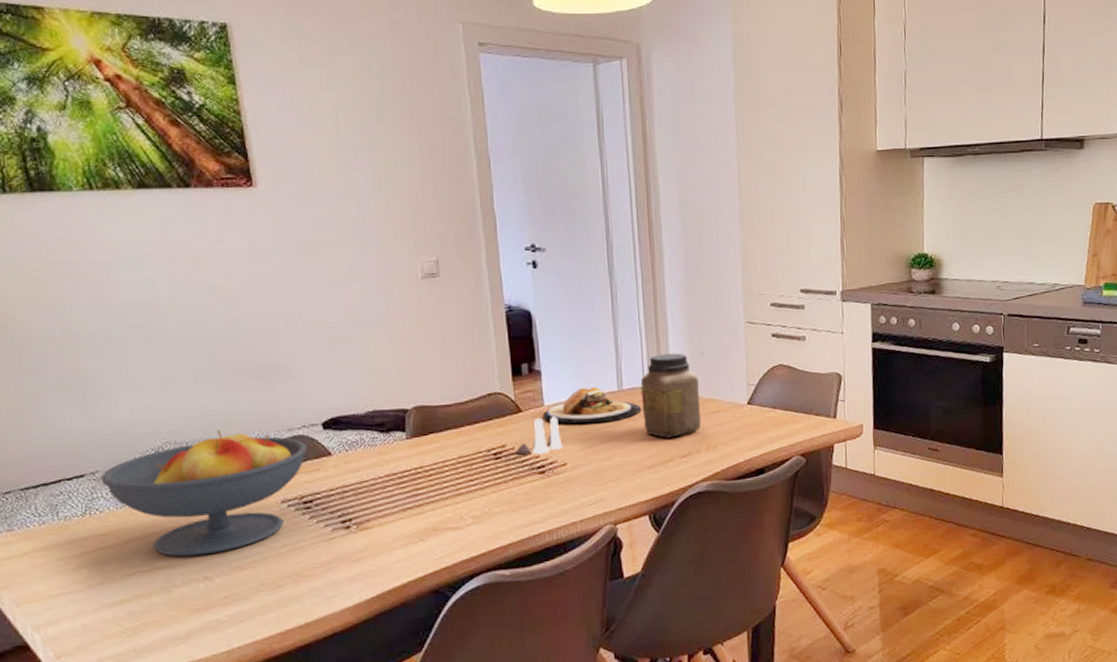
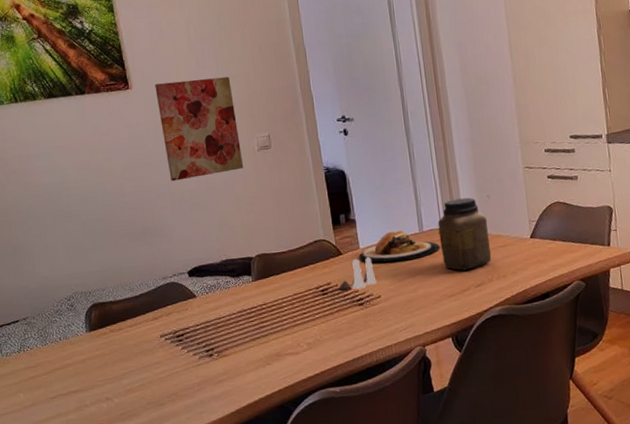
fruit bowl: present [101,429,307,557] -> none [30,281,178,383]
wall art: none [288,182,403,309] -> present [155,76,244,181]

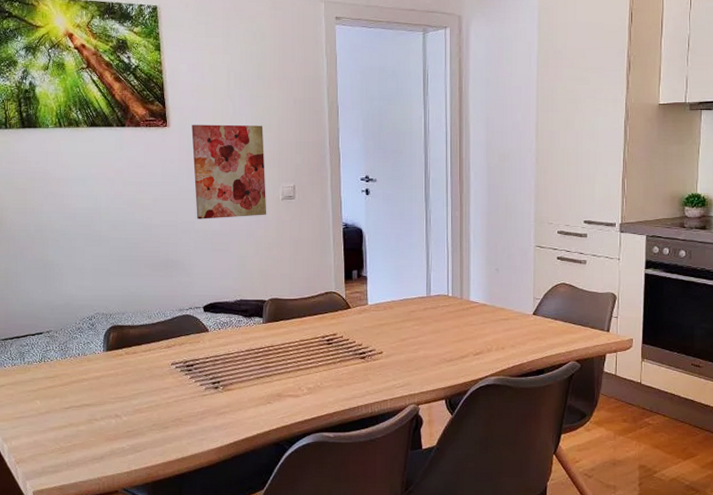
salt and pepper shaker set: present [339,257,377,291] -> none [344,314,380,344]
plate: present [358,230,440,263] -> none [366,292,445,322]
jar: present [437,197,492,271] -> none [445,268,494,338]

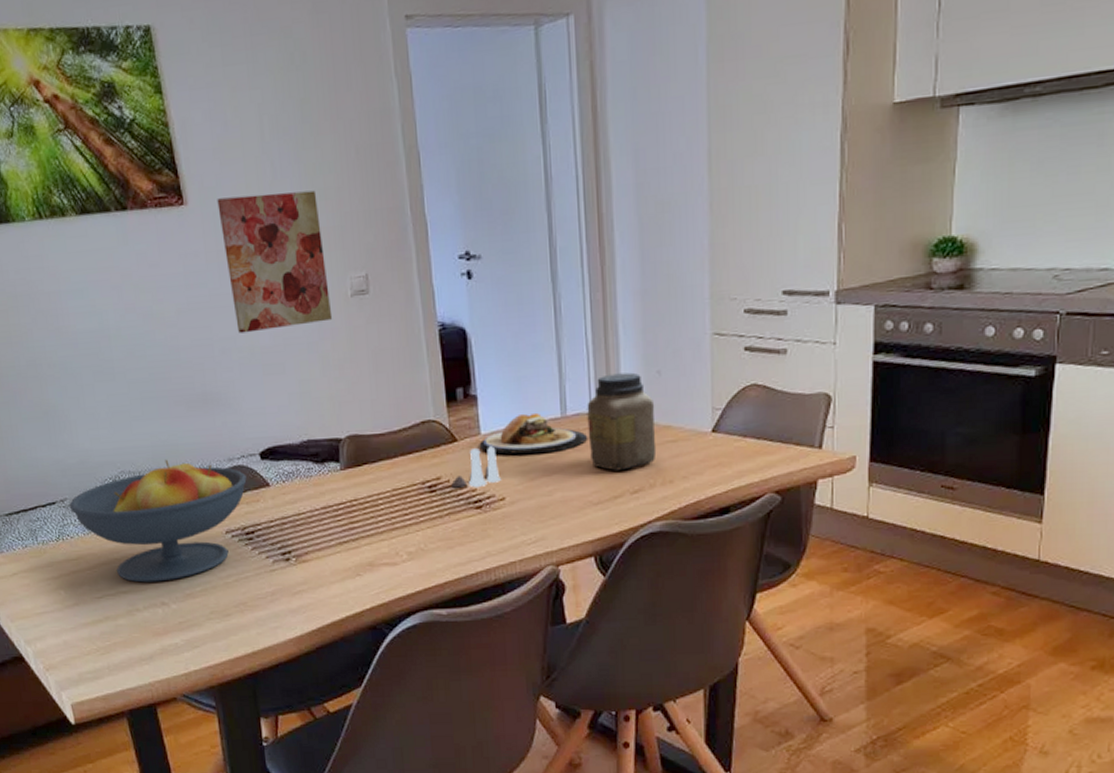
fruit bowl: none [53,306,192,399] -> present [69,459,247,583]
salt and pepper shaker set: none [344,314,380,344] -> present [451,446,501,488]
plate: none [366,292,445,322] -> present [479,412,588,454]
jar: none [445,268,494,338] -> present [587,372,657,471]

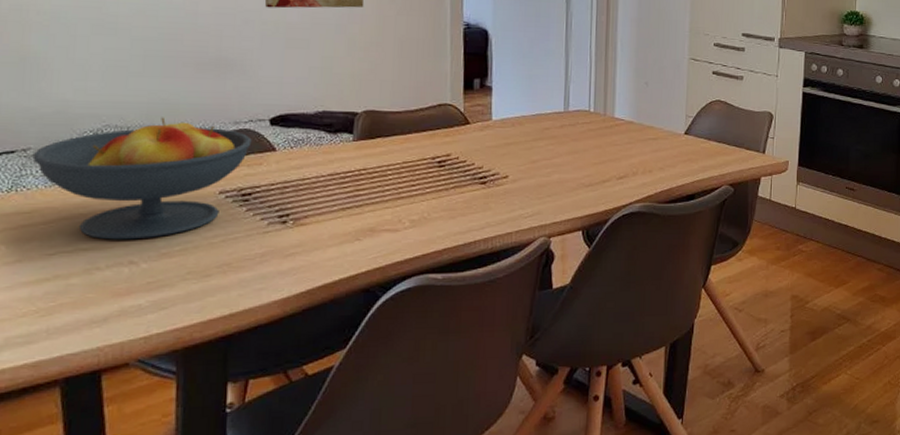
salt and pepper shaker set: present [451,446,501,488] -> none [460,131,506,166]
plate: present [479,412,588,454] -> none [489,106,585,141]
jar: present [587,372,657,471] -> none [585,81,642,160]

